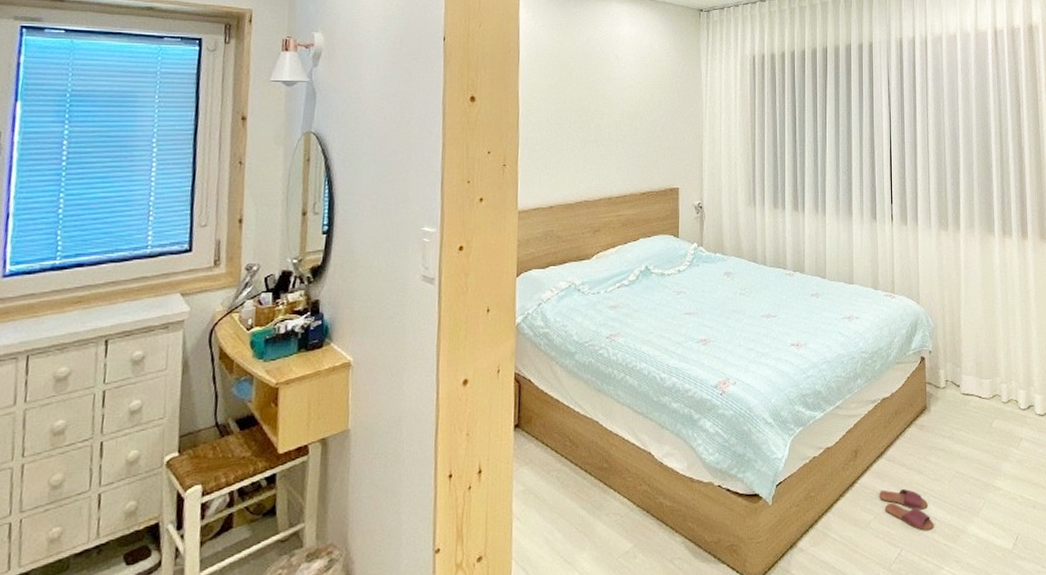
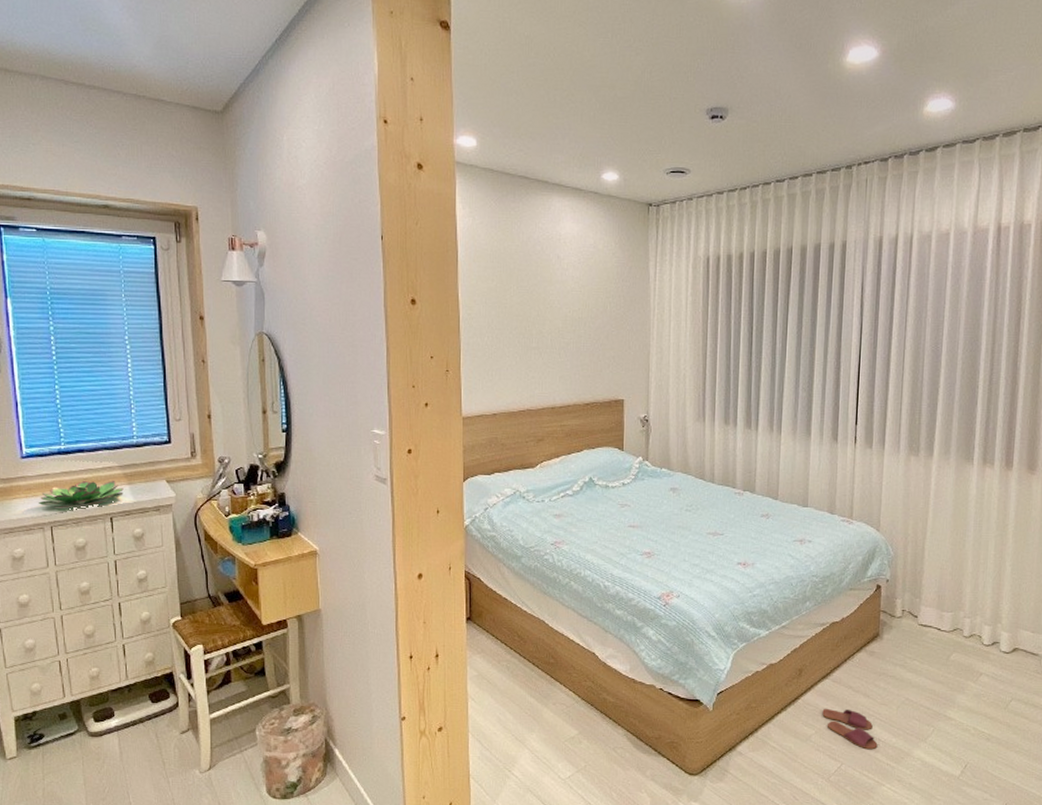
succulent plant: none [16,297,127,333] -> present [39,481,124,508]

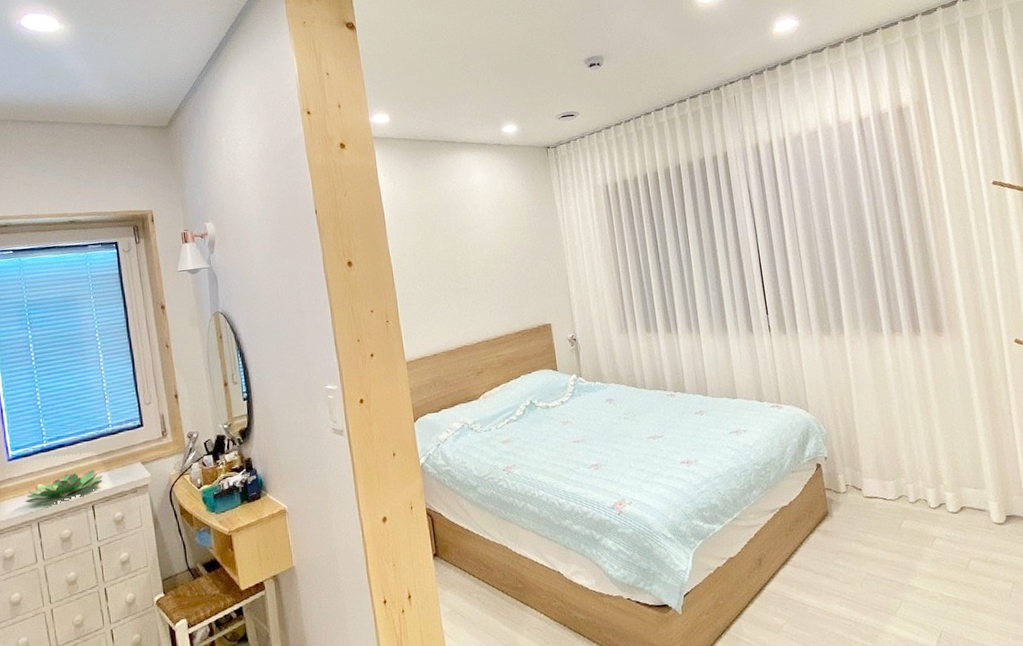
slippers: present [822,708,878,750] -> none [788,593,850,632]

